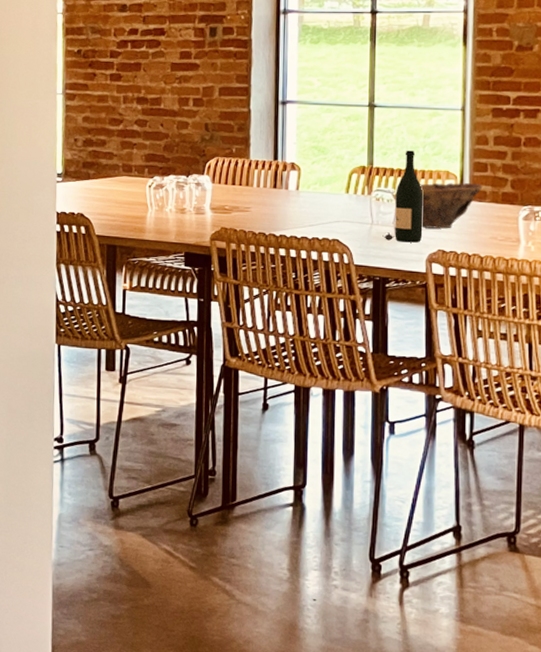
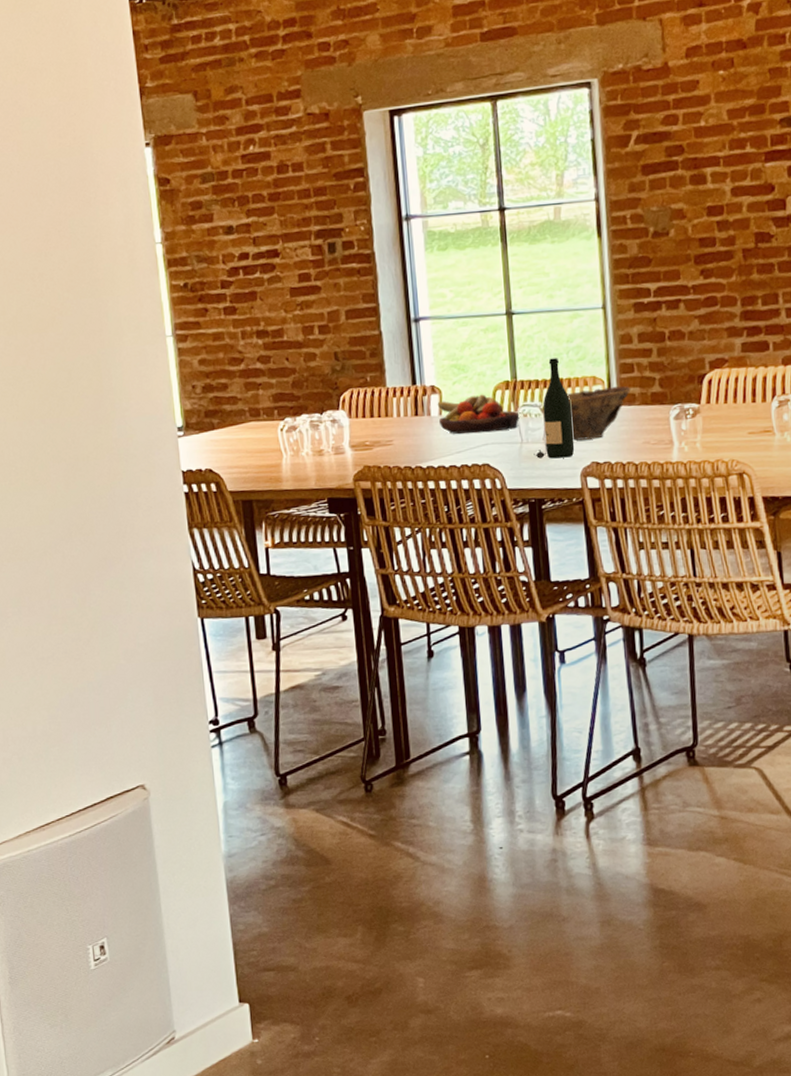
fruit bowl: none [295,175,374,211] -> present [437,394,521,435]

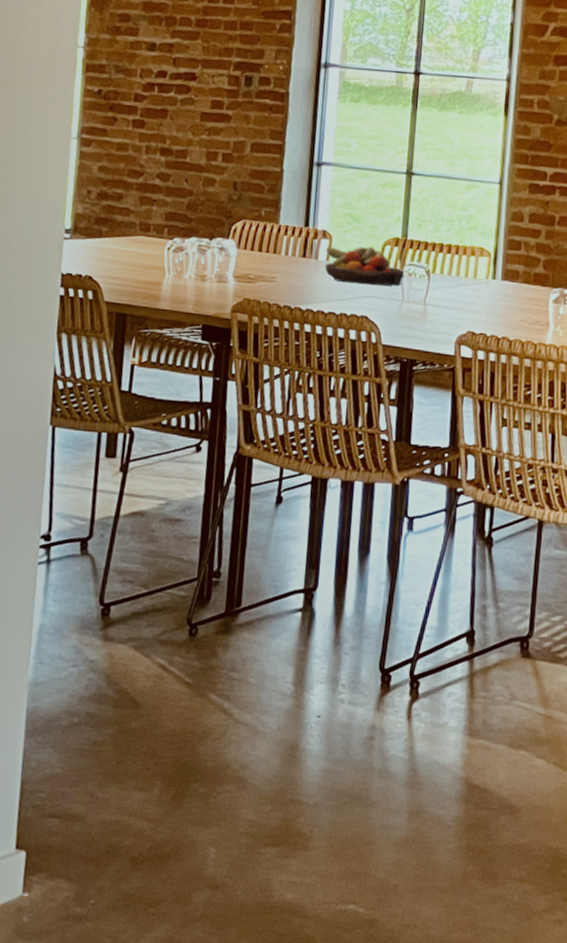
wine bottle: present [533,358,575,459] -> none [412,223,456,323]
bowl: present [567,386,631,441] -> none [453,260,516,309]

